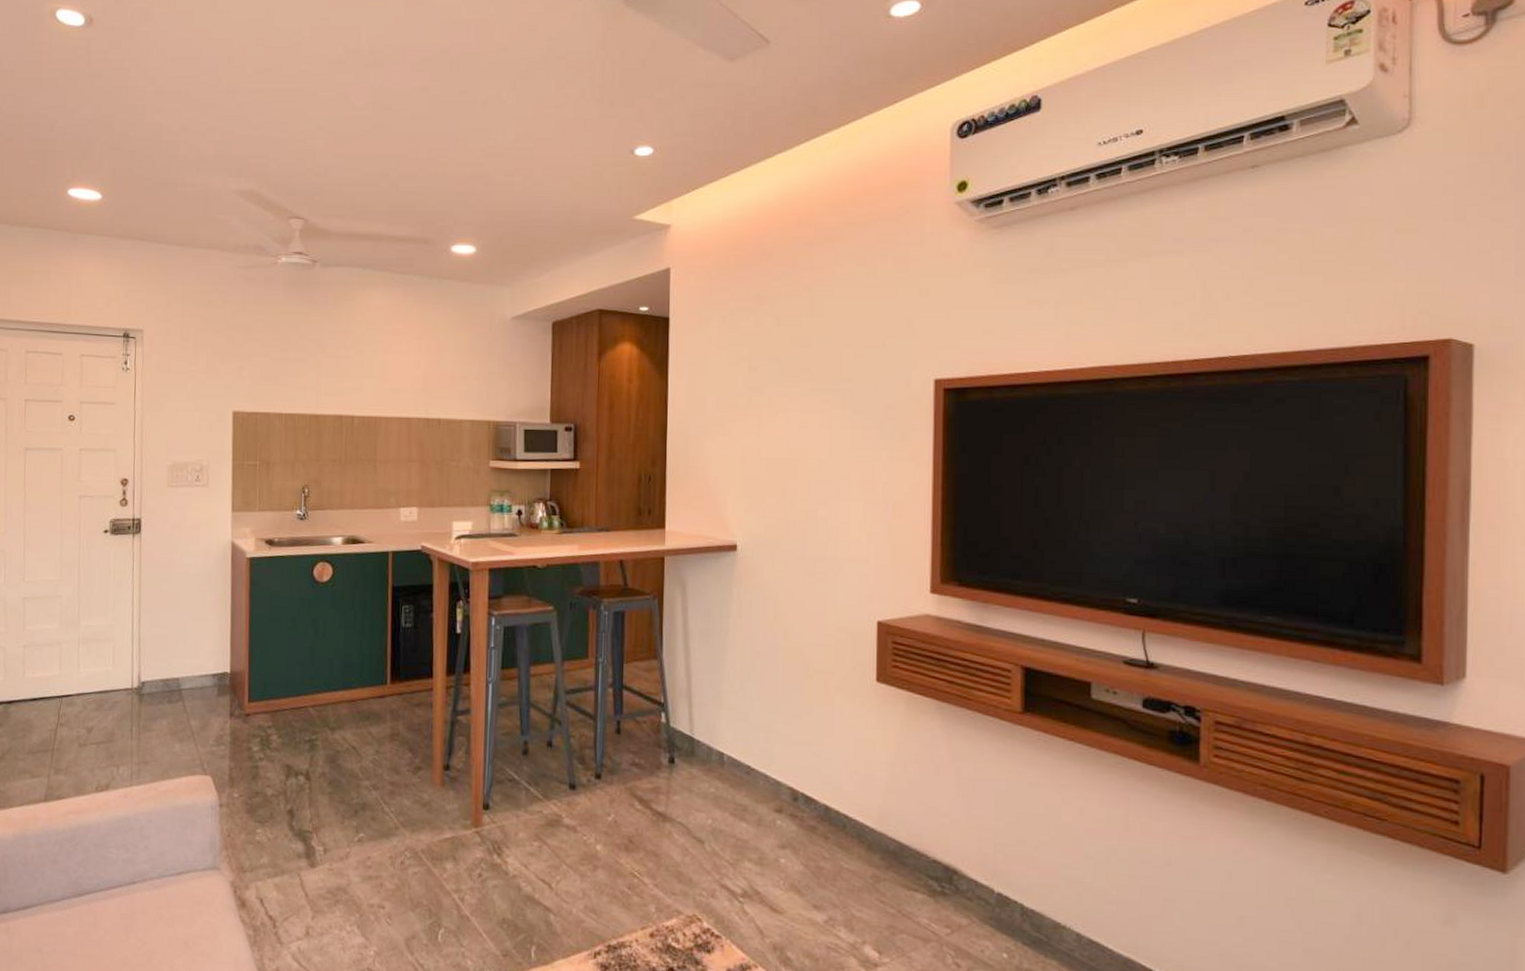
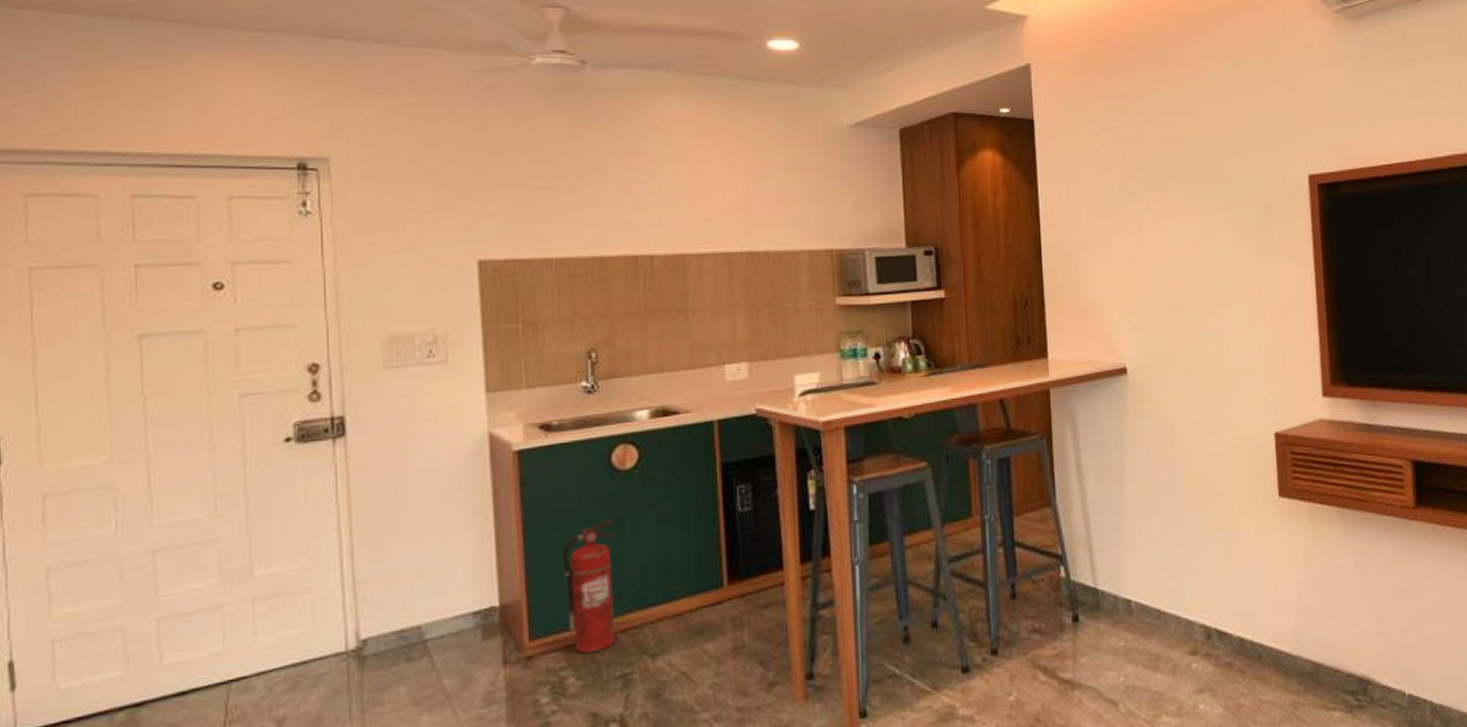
fire extinguisher: none [274,620,311,720] -> present [562,520,616,654]

